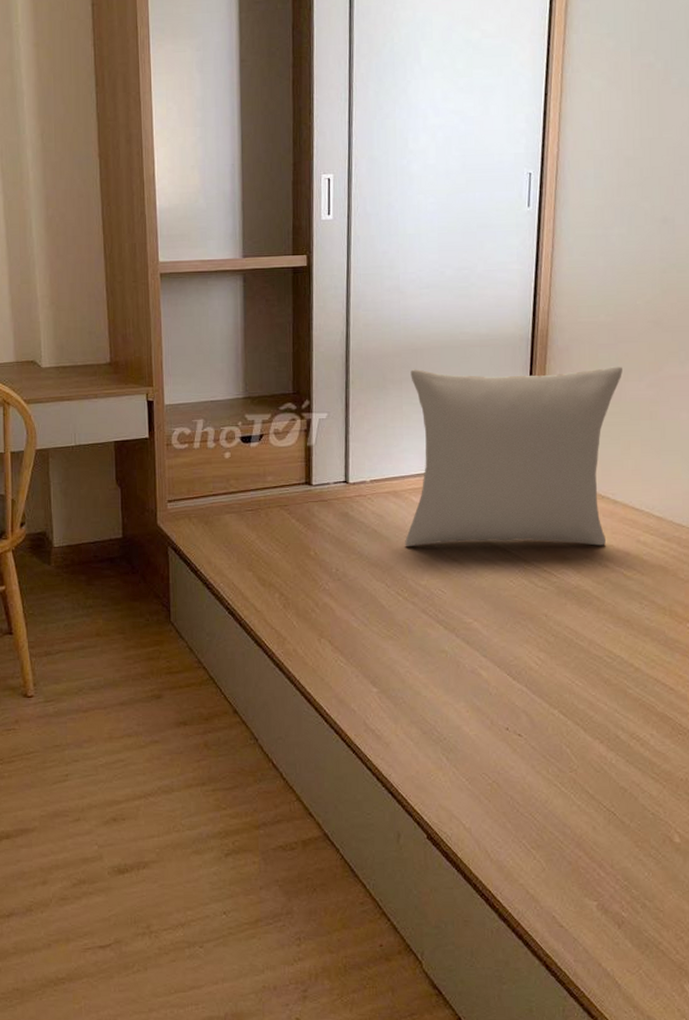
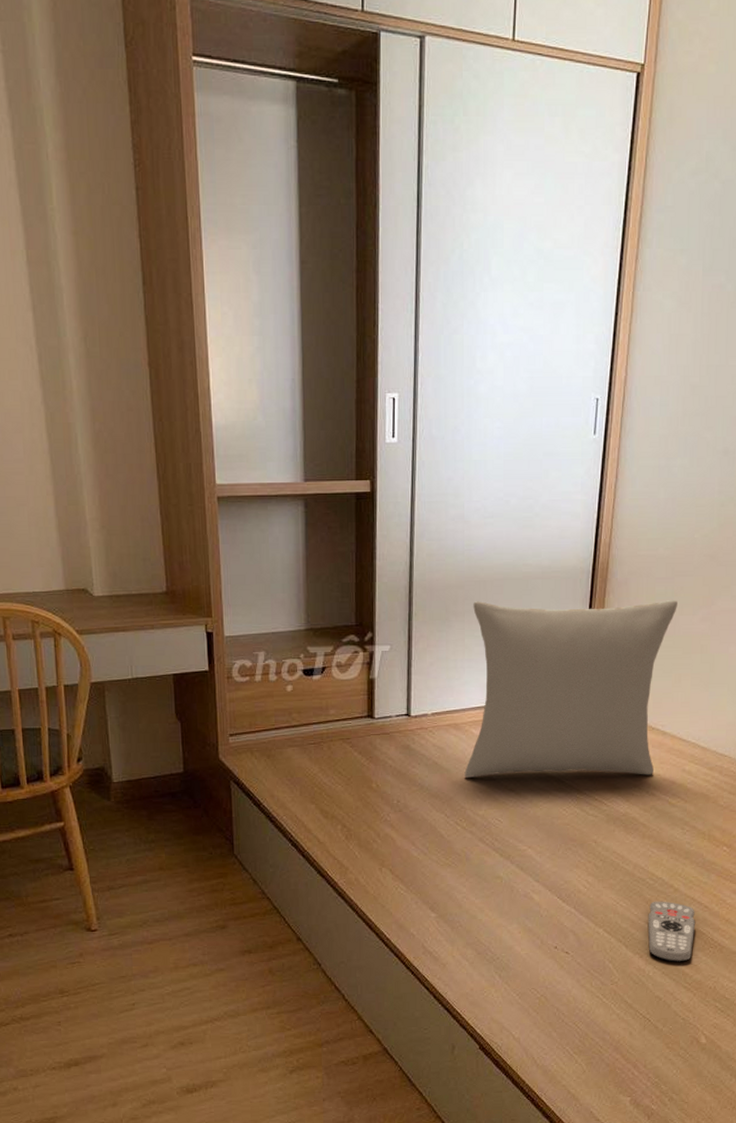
remote control: none [607,681,661,749] -> present [648,901,696,962]

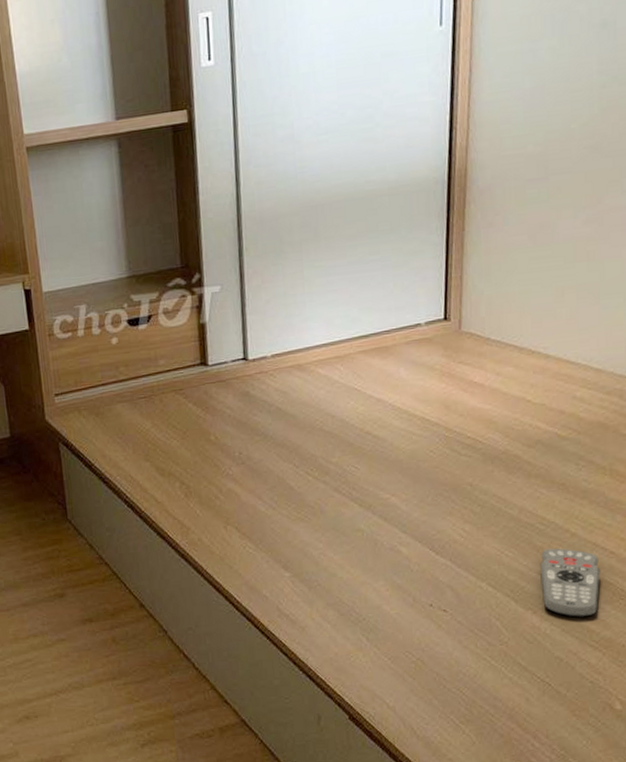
pillow: present [464,600,678,778] -> none [311,202,555,423]

